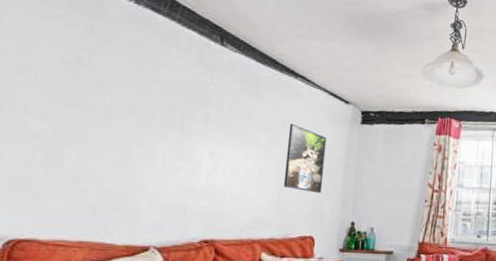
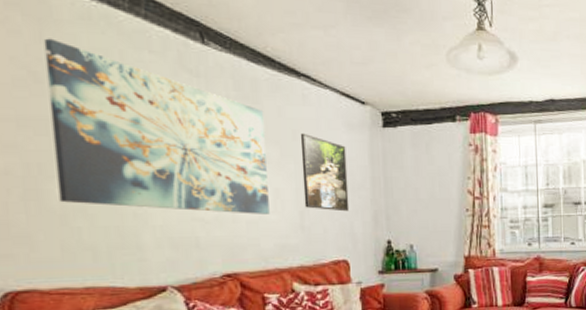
wall art: none [75,31,262,190] -> present [43,38,270,214]

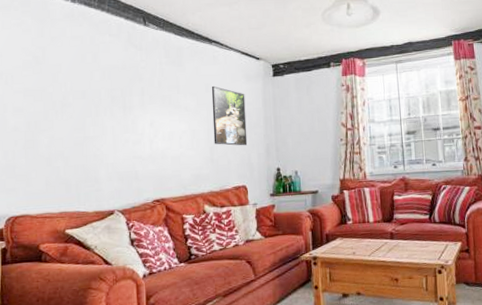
wall art: present [43,38,270,214] -> none [44,32,188,152]

